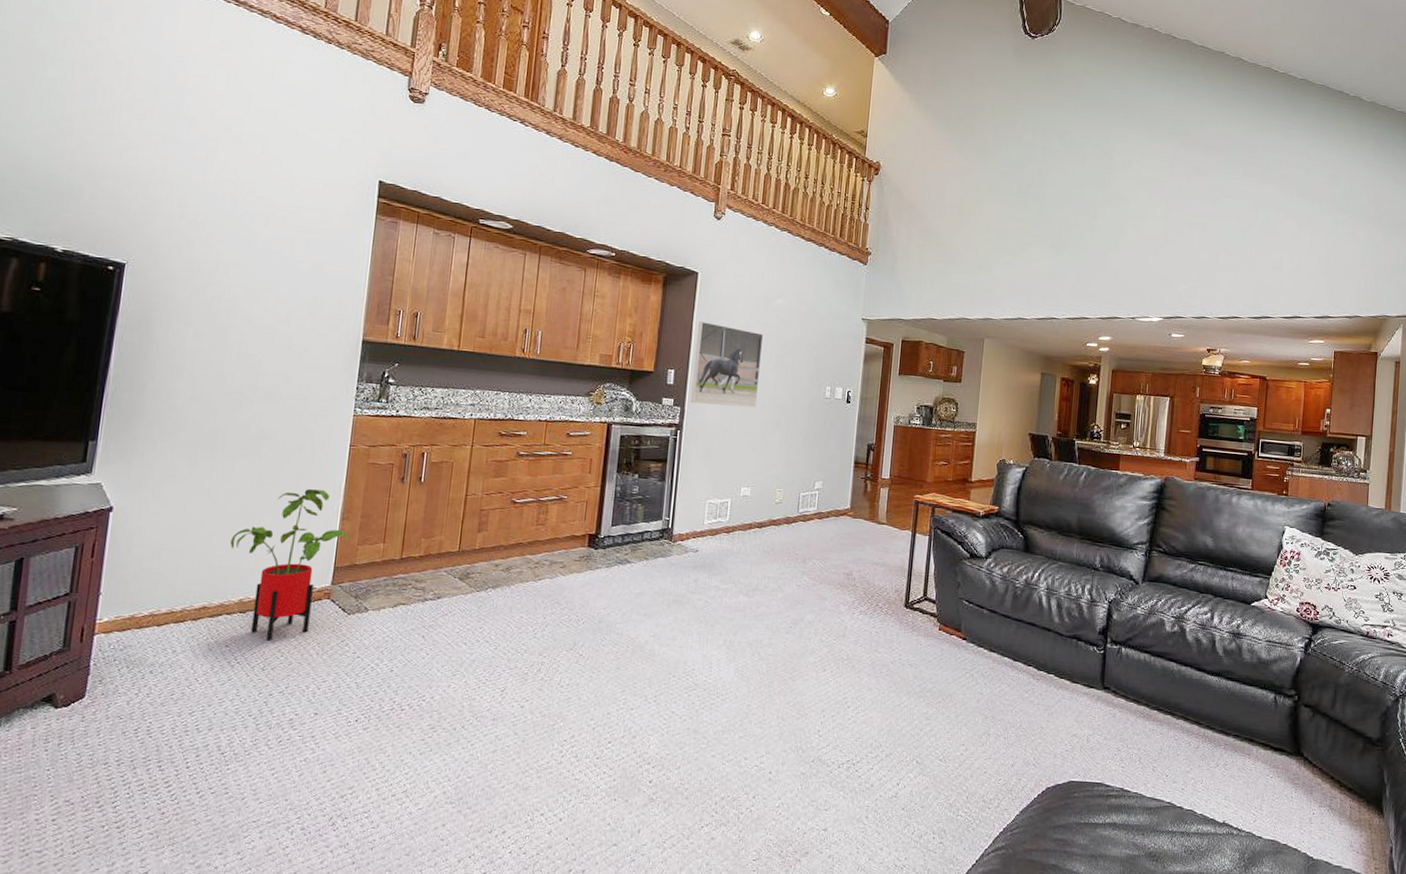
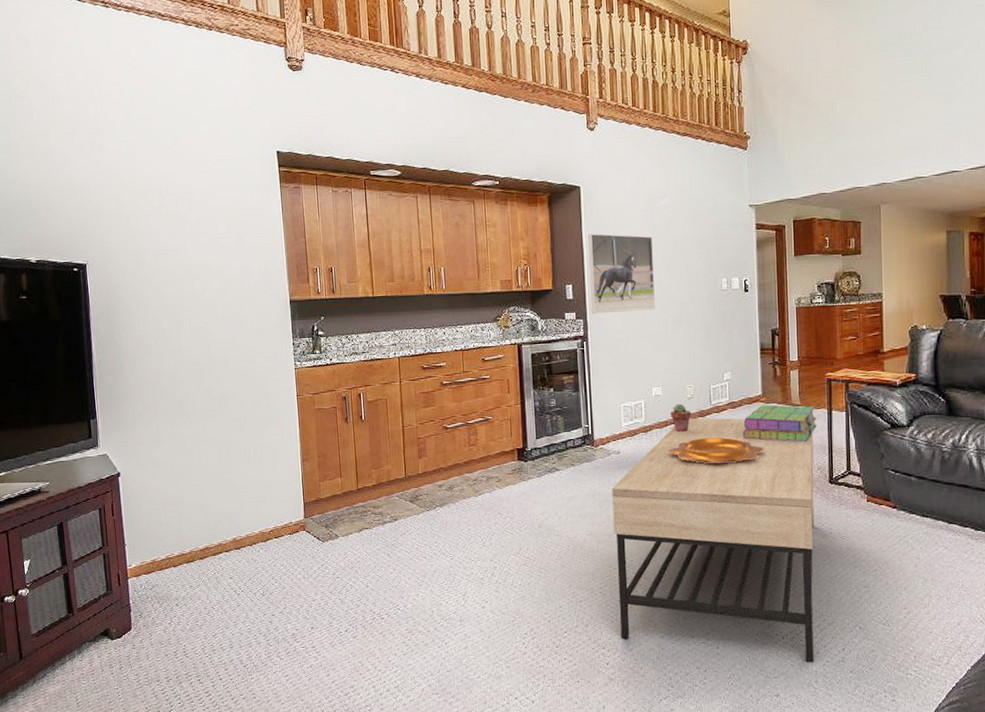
house plant: present [229,489,350,641] -> none [216,437,312,571]
coffee table: none [669,523,895,797] -> present [612,417,815,663]
decorative bowl: none [747,545,845,576] -> present [667,437,764,464]
potted succulent: none [756,507,778,538] -> present [671,403,692,433]
stack of books: none [825,519,901,563] -> present [742,405,818,443]

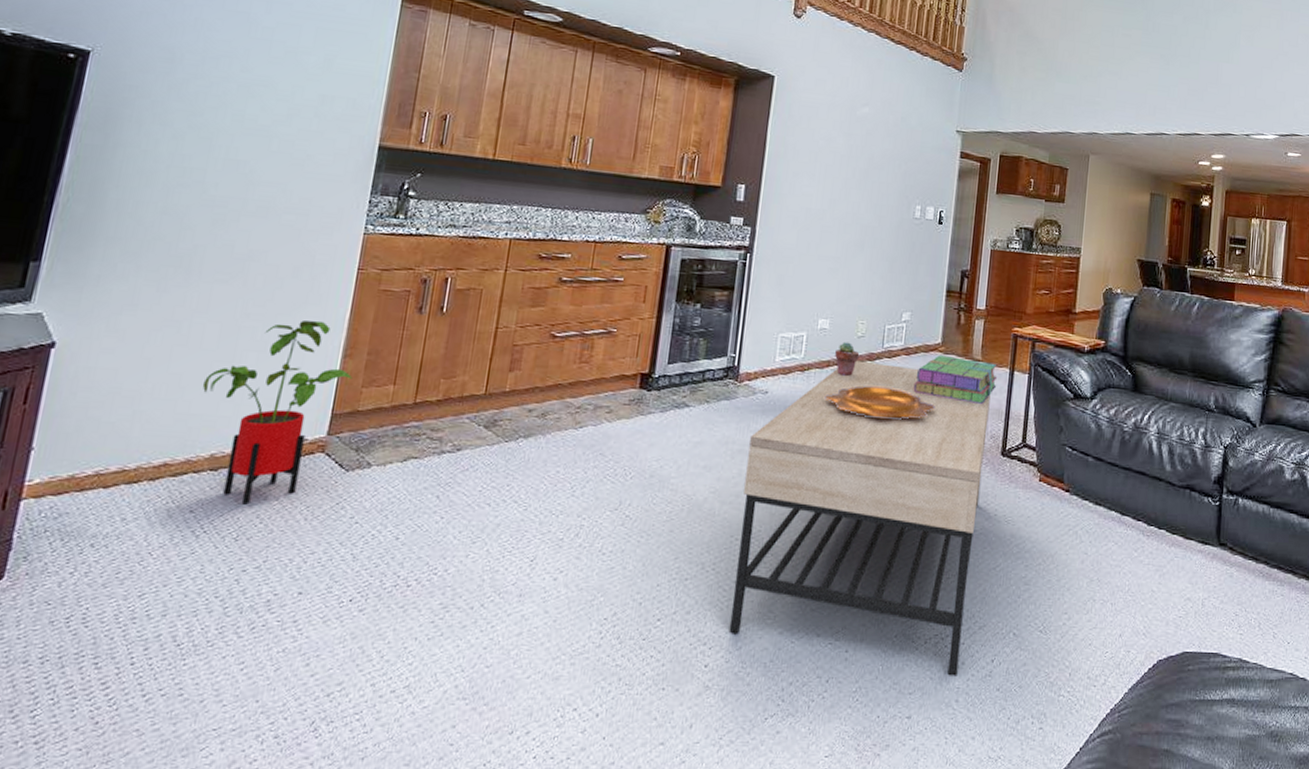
house plant: none [216,437,312,571] -> present [202,320,353,505]
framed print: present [587,233,655,314] -> none [762,130,847,229]

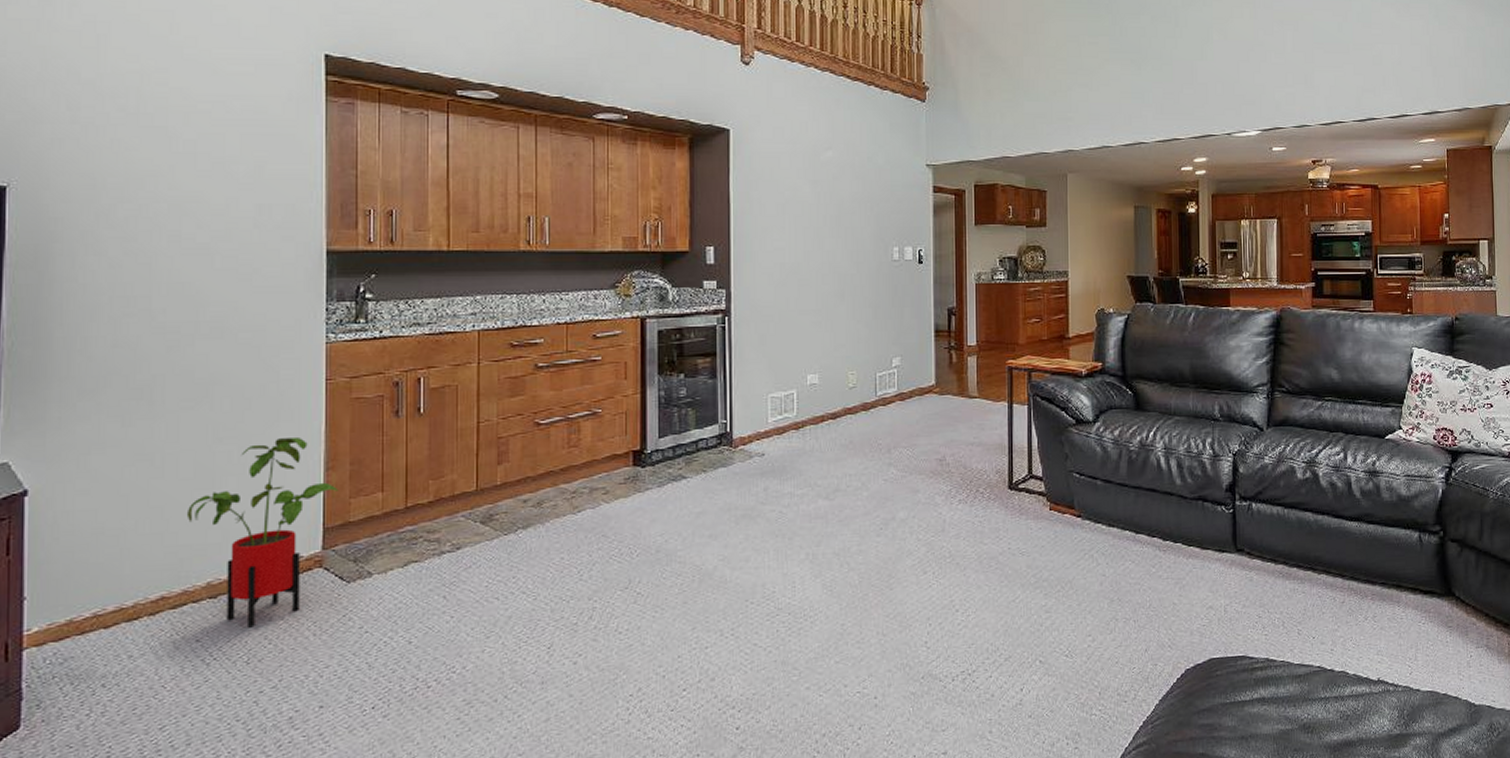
coffee table: present [729,360,991,676] -> none [753,411,992,709]
decorative bowl: present [824,385,935,421] -> none [823,435,936,468]
potted succulent: present [835,342,860,377] -> none [828,394,853,430]
stack of books: present [913,355,998,405] -> none [912,396,997,442]

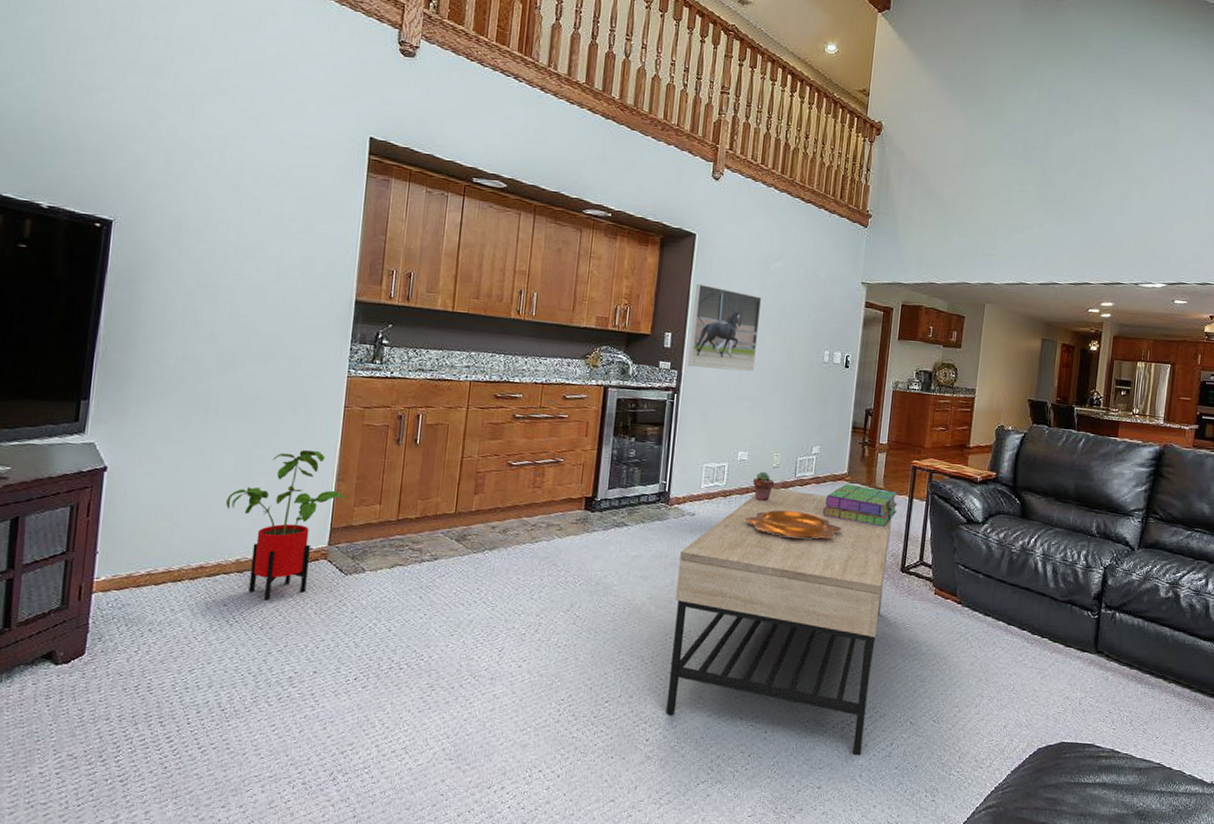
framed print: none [735,185,815,284] -> present [687,283,762,372]
coffee table: none [753,411,992,709] -> present [665,488,892,756]
decorative bowl: none [823,435,936,468] -> present [744,509,842,540]
potted succulent: none [828,394,853,430] -> present [753,471,775,502]
stack of books: none [912,396,997,442] -> present [822,484,898,528]

